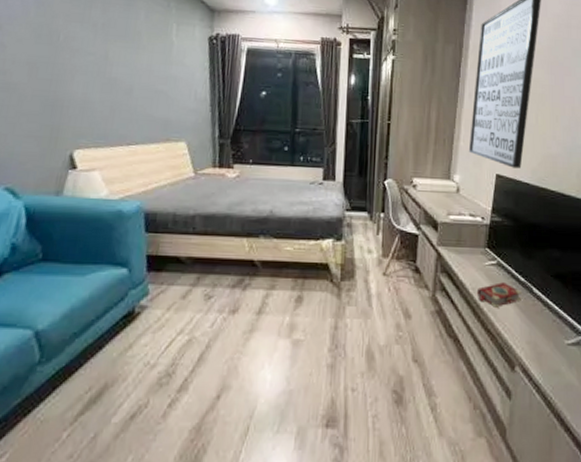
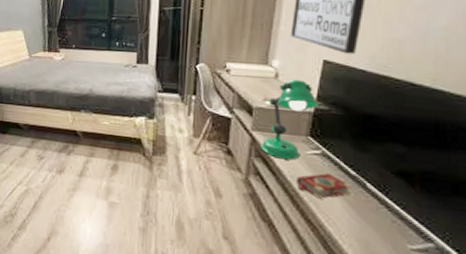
desk lamp: none [446,193,494,273] -> present [261,79,319,160]

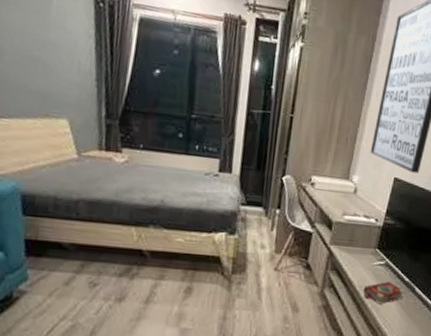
desk lamp: present [261,79,319,160] -> none [337,195,387,272]

